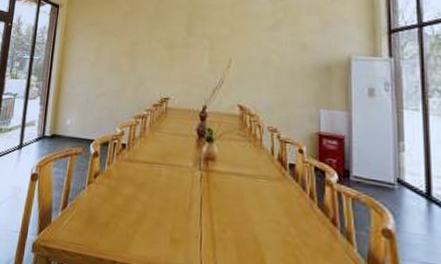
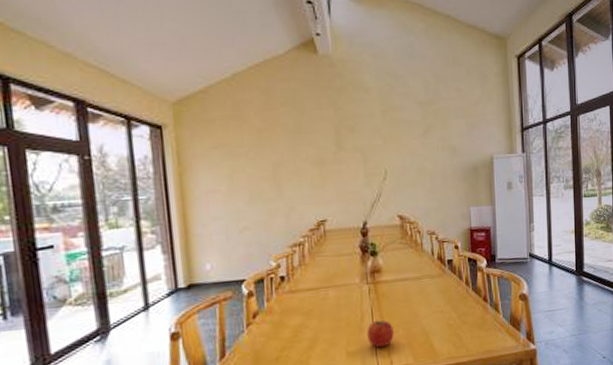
apple: none [193,211,222,245] -> present [367,320,394,348]

